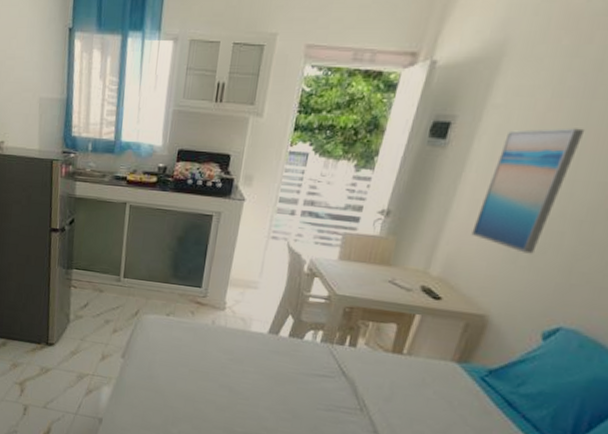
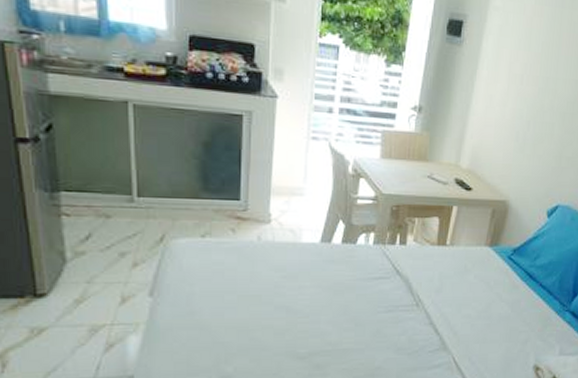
wall art: present [471,128,585,254] -> none [489,31,560,143]

